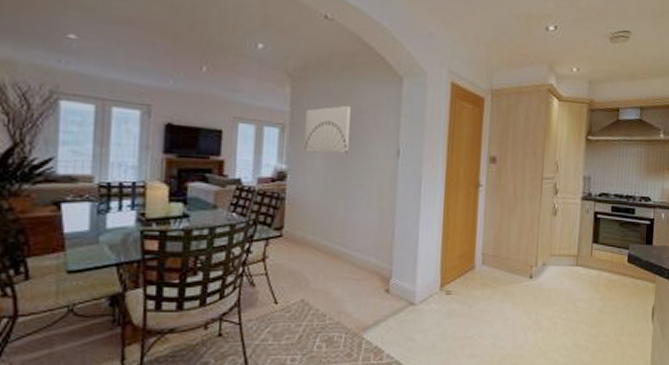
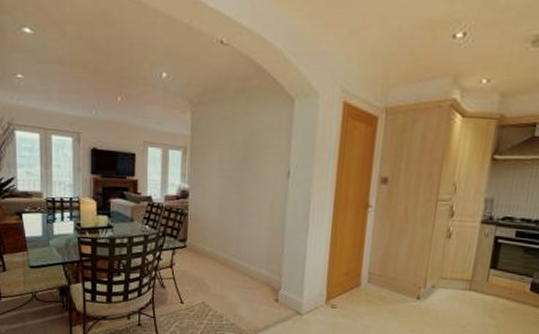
wall art: present [304,105,351,154] -> none [203,128,245,175]

